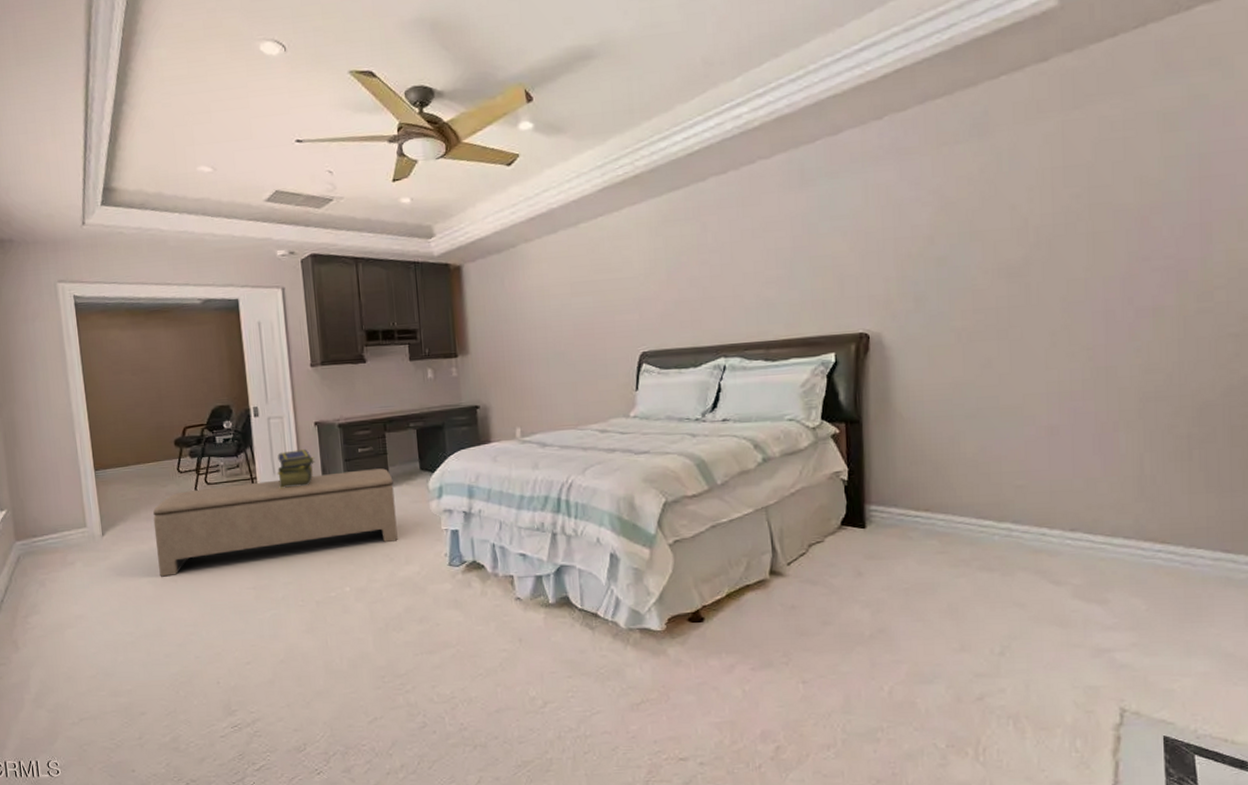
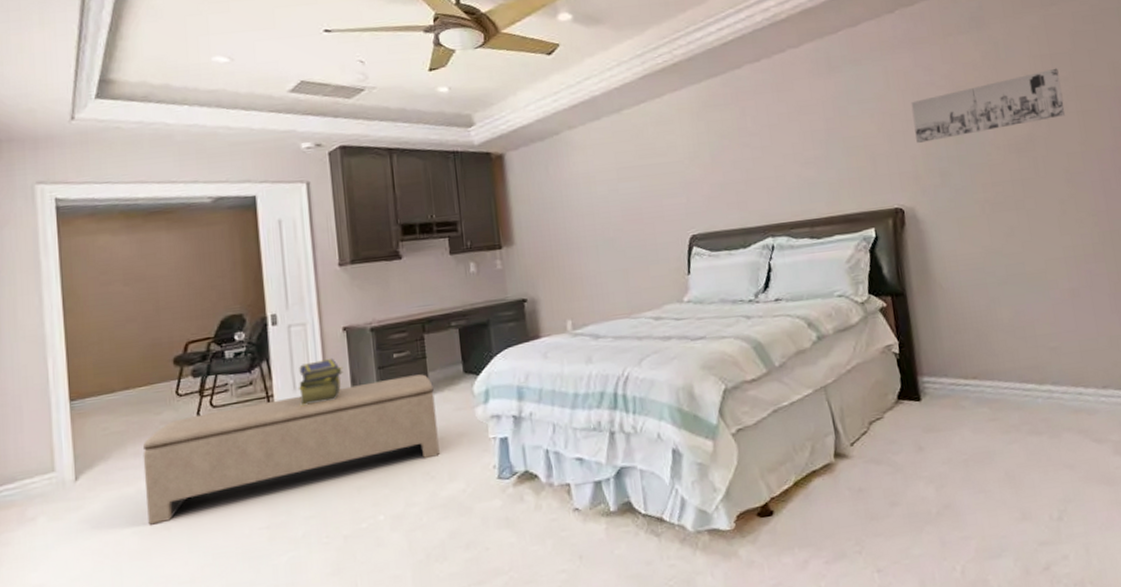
wall art: none [890,182,1072,265] -> present [911,68,1066,144]

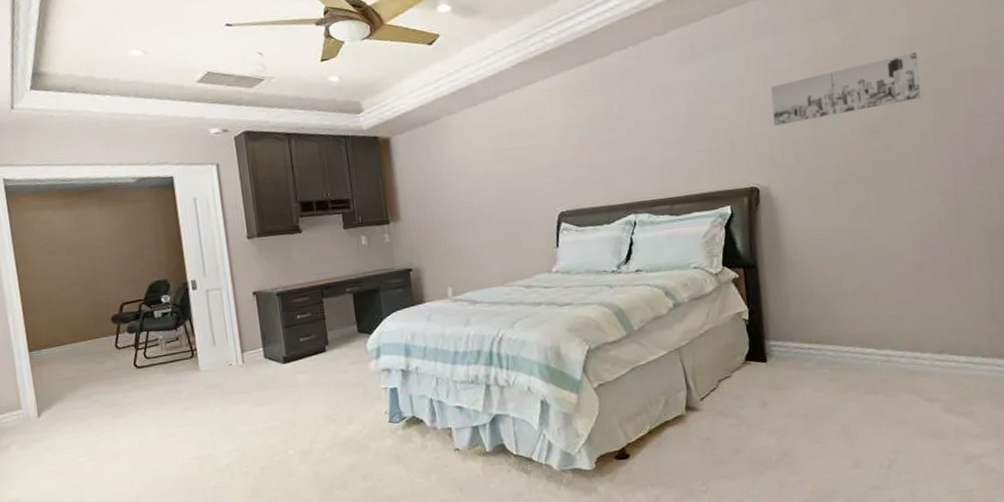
bench: present [142,374,440,525] -> none [91,333,339,454]
stack of books: present [298,357,344,406] -> none [217,318,255,358]

